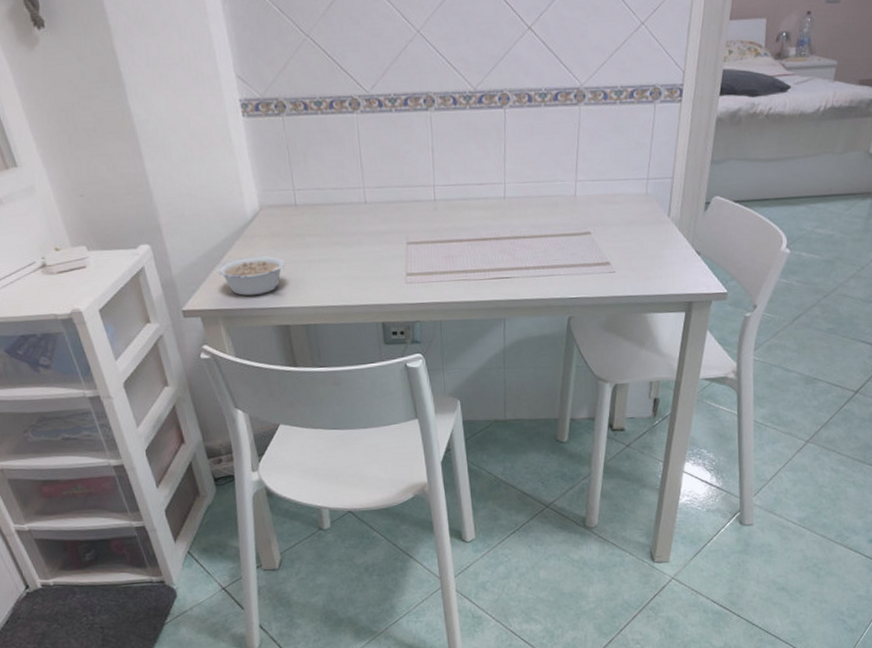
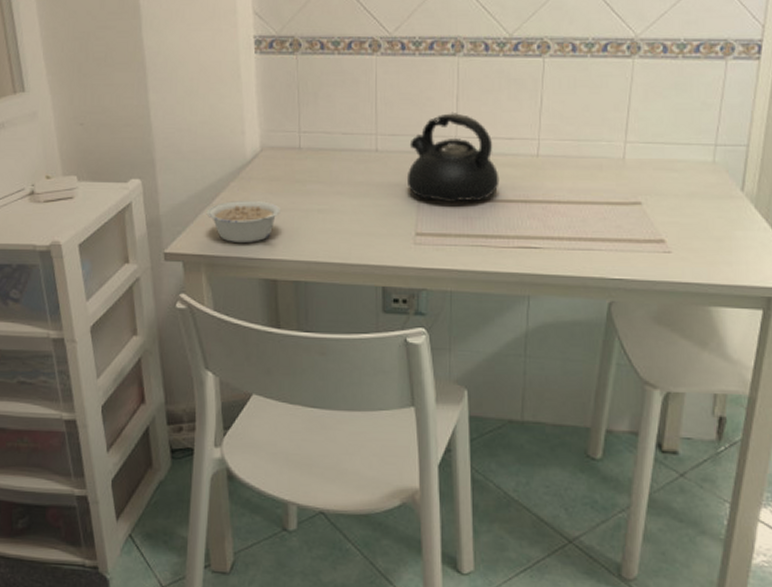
teapot: none [394,163,474,245] -> present [406,112,500,204]

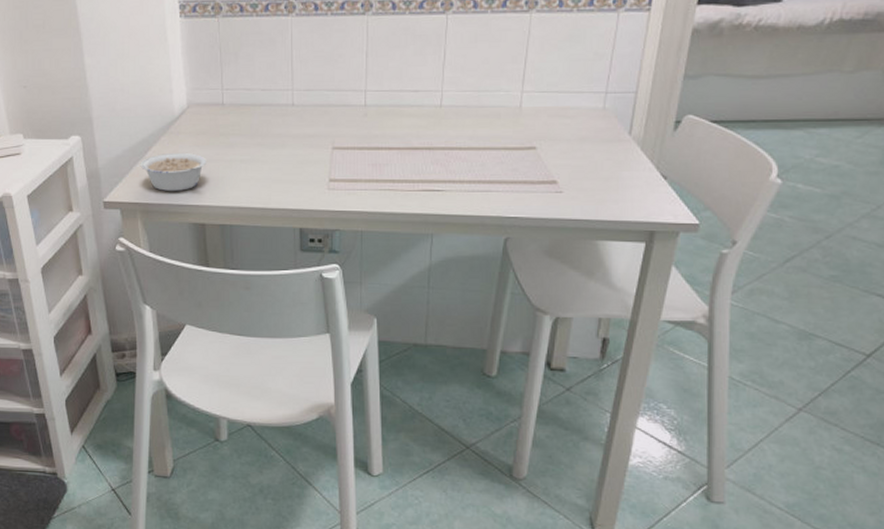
teapot: present [406,112,500,204] -> none [320,67,406,152]

